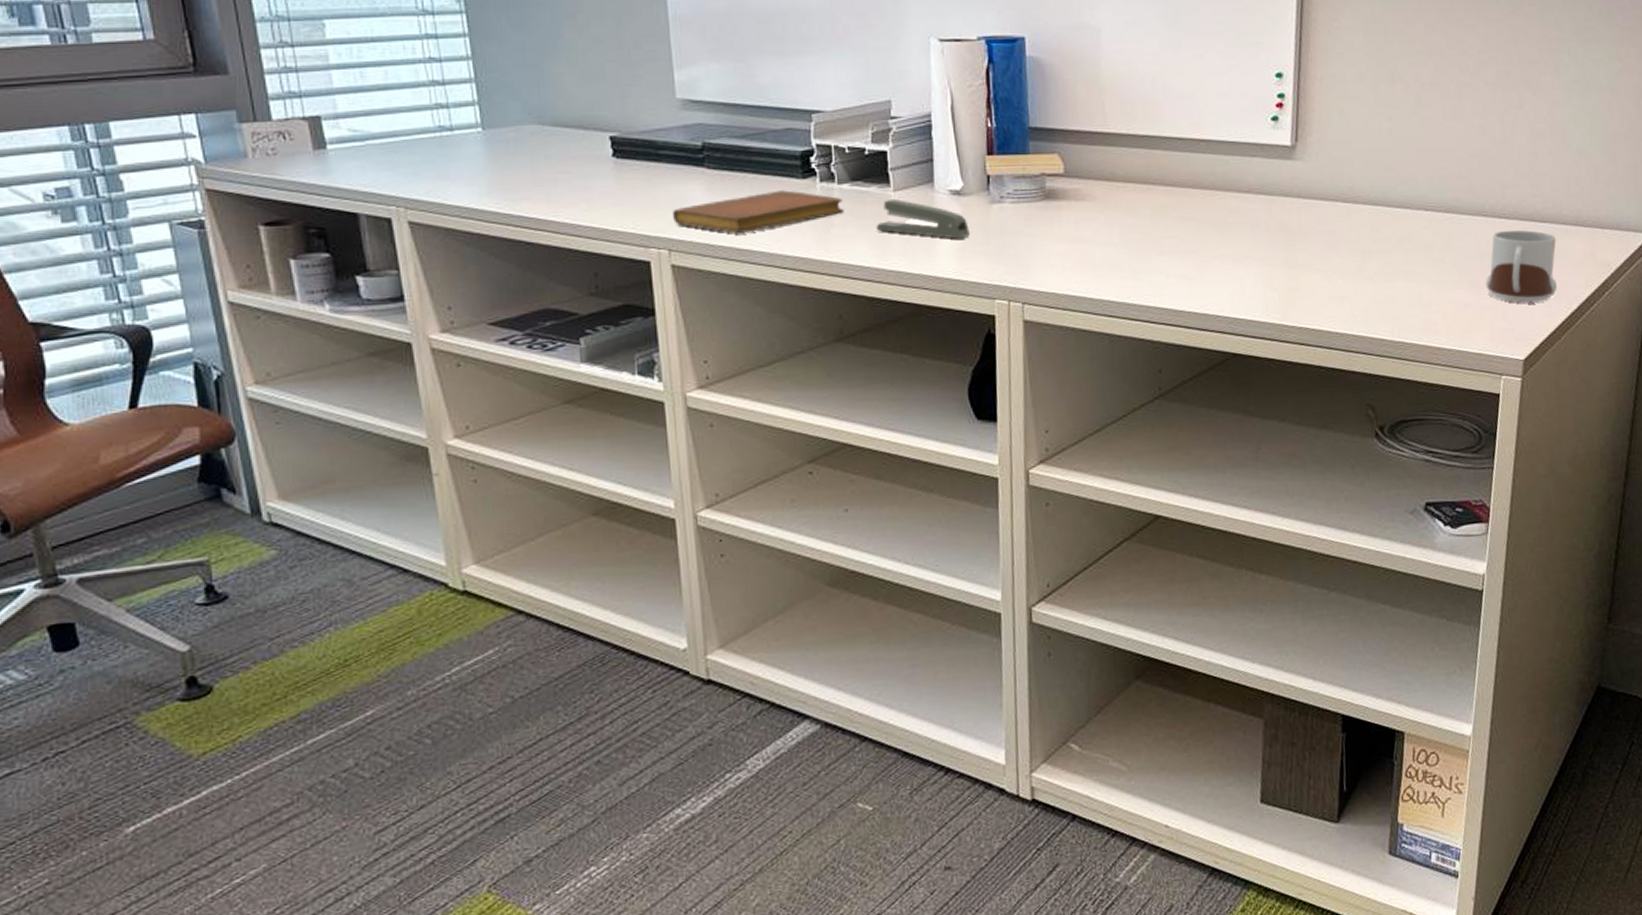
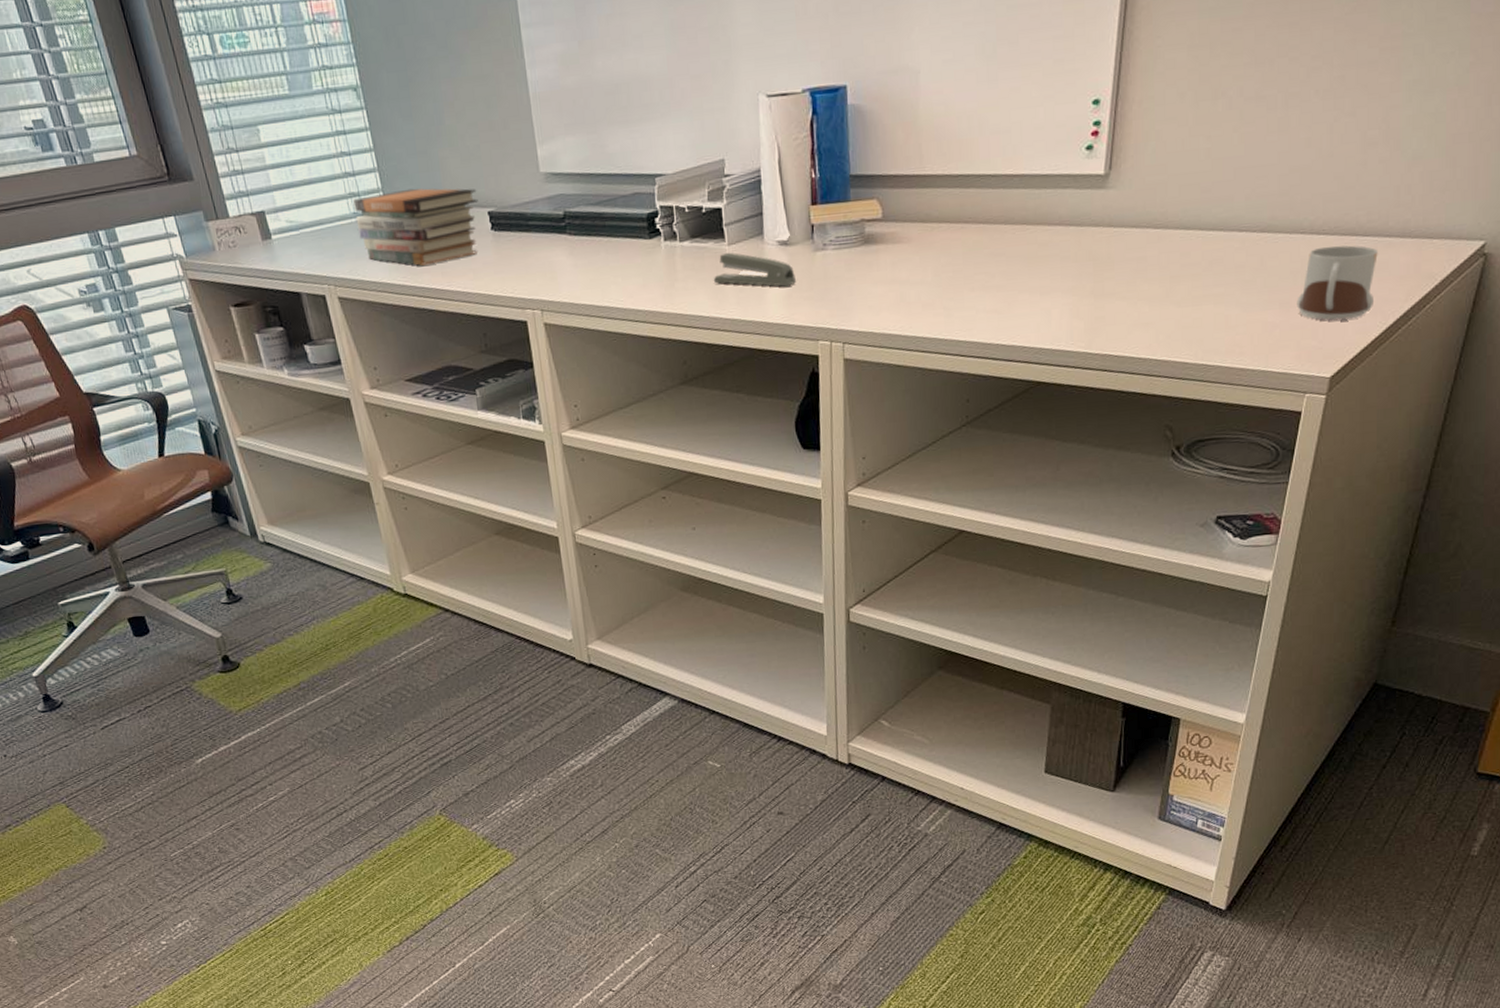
book stack: none [440,104,598,191] -> present [353,188,478,266]
notebook: present [672,190,844,234] -> none [542,250,685,293]

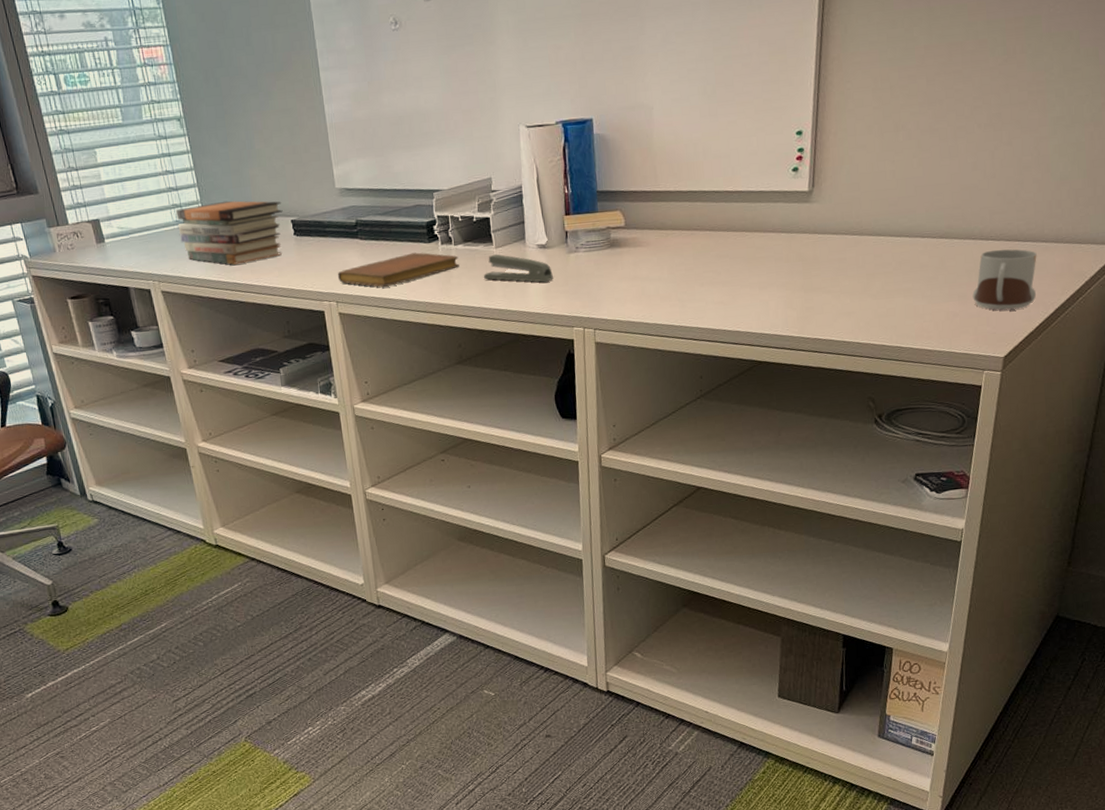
notebook: none [542,250,685,293] -> present [337,252,459,288]

